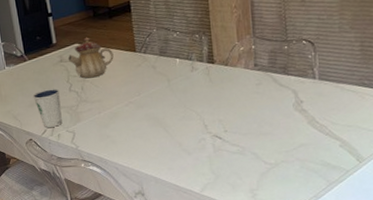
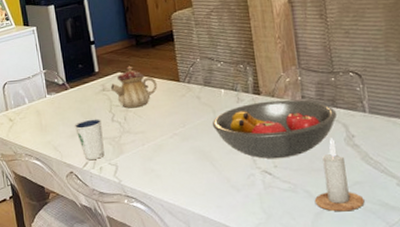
fruit bowl: none [166,68,288,125] -> present [211,99,338,159]
candle: none [260,104,308,172] -> present [314,138,365,212]

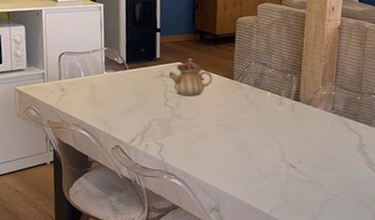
dixie cup: present [74,117,105,160] -> none [127,99,155,137]
fruit bowl: present [211,99,338,159] -> none [254,107,356,156]
candle: present [314,138,365,212] -> none [324,144,362,203]

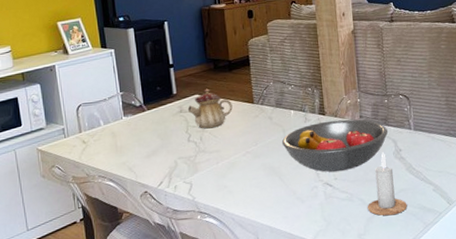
fruit bowl: none [254,107,356,156] -> present [281,119,389,172]
candle: none [324,144,362,203] -> present [367,152,408,216]

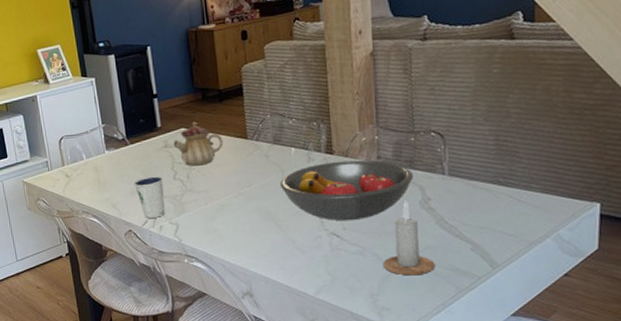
dixie cup: none [150,138,180,179] -> present [133,175,165,218]

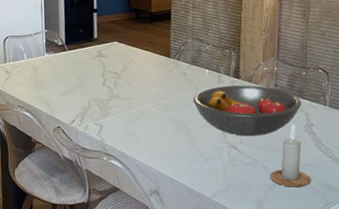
dixie cup: present [133,175,165,218] -> none [67,80,93,118]
teapot: present [173,121,223,166] -> none [106,37,149,76]

